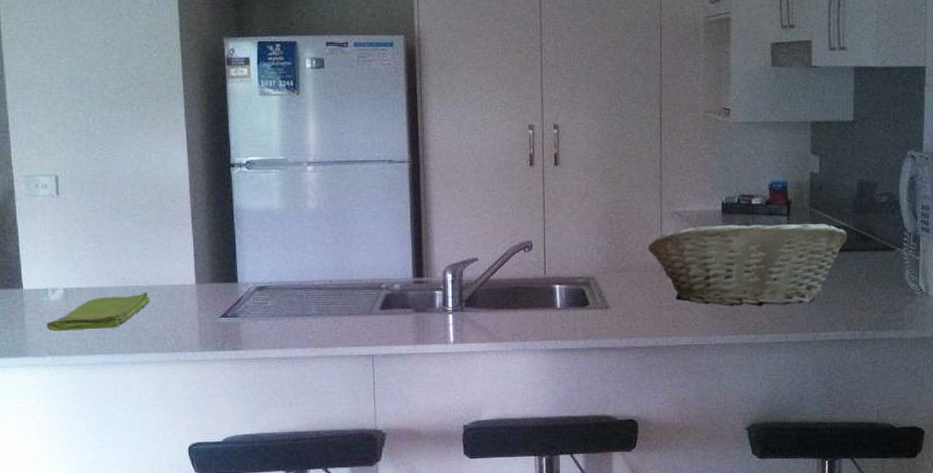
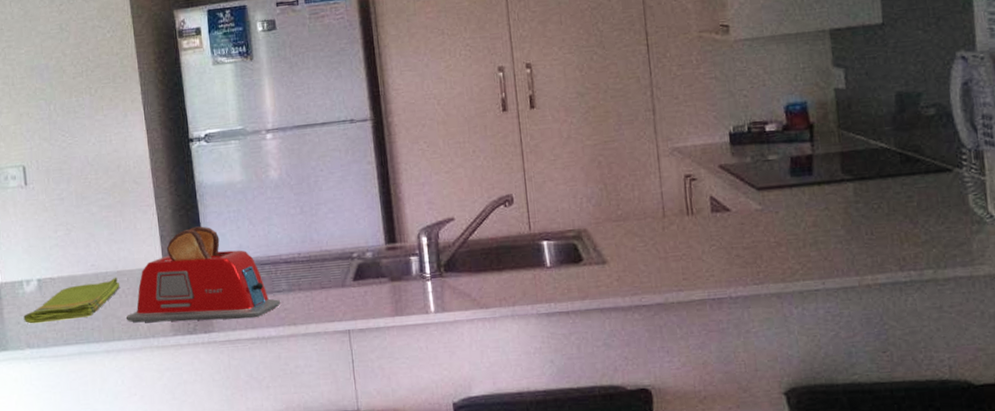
toaster: none [155,248,310,339] -> present [127,226,281,323]
fruit basket: present [647,223,847,307] -> none [645,146,889,252]

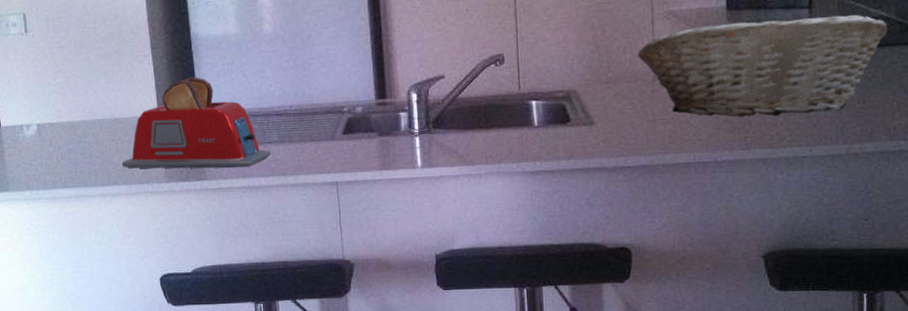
dish towel: present [23,277,120,324] -> none [23,124,117,167]
fruit basket: none [645,146,889,252] -> present [637,14,888,117]

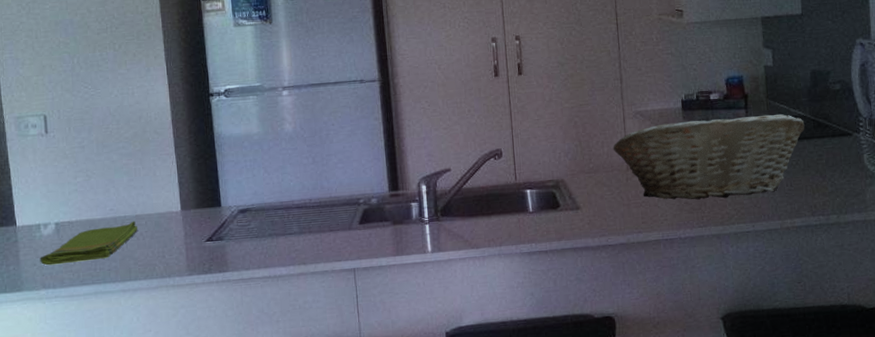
dish towel: none [23,124,117,167] -> present [40,220,138,266]
toaster: present [122,77,272,169] -> none [144,174,292,264]

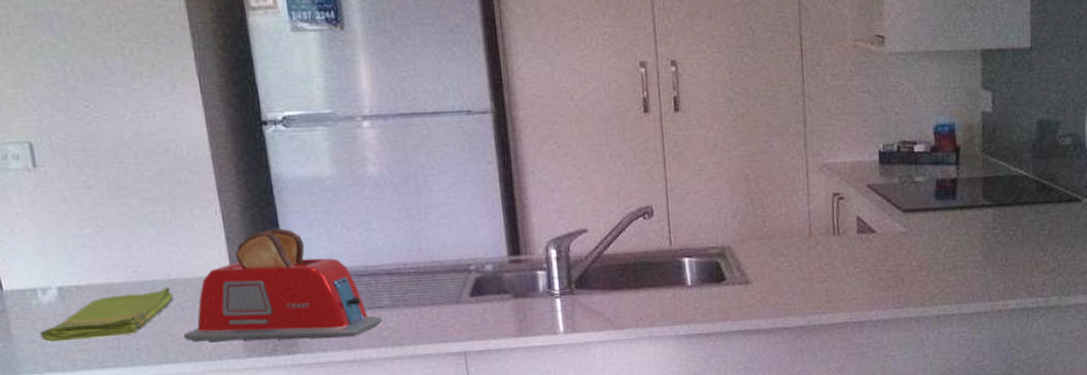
toaster: none [144,174,292,264] -> present [184,228,383,342]
fruit basket: present [613,113,805,200] -> none [792,172,1026,275]

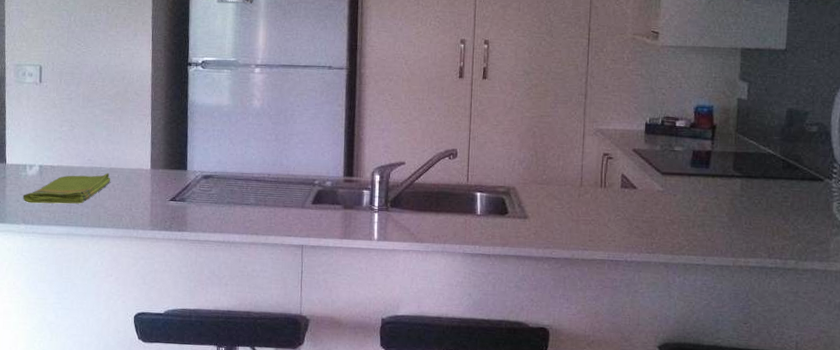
toaster: present [184,228,383,342] -> none [113,139,248,224]

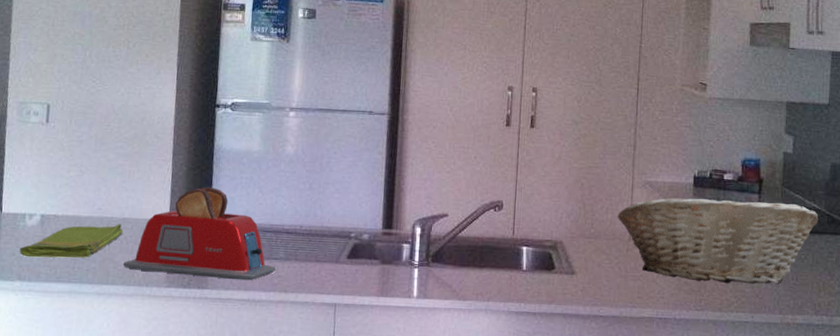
toaster: none [113,139,248,224] -> present [123,187,276,281]
fruit basket: none [568,144,773,228] -> present [617,197,818,284]

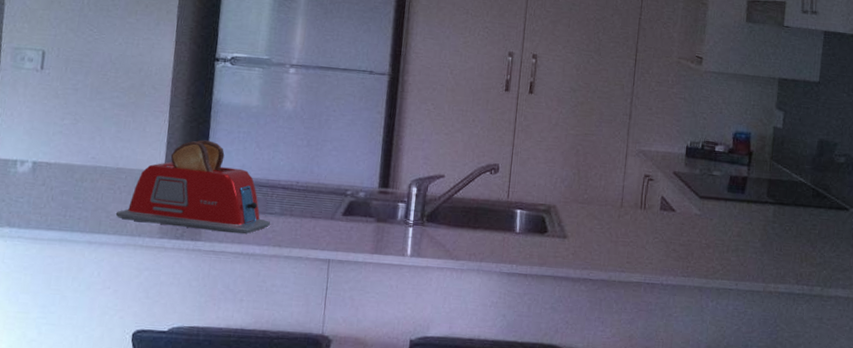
dish towel: present [19,223,124,258] -> none [9,173,117,207]
fruit basket: present [617,197,818,284] -> none [610,167,804,253]

